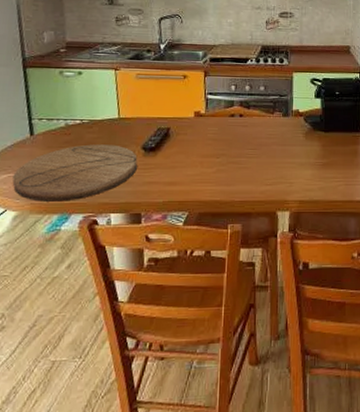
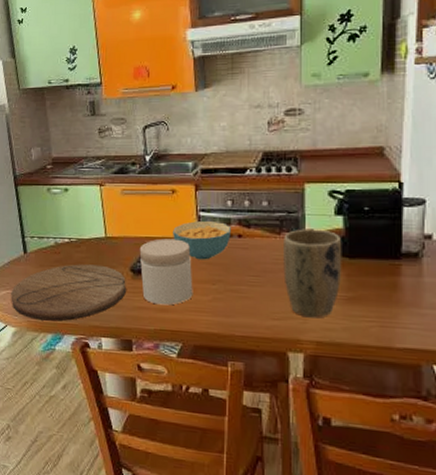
jar: none [151,119,200,179] -> present [139,238,193,306]
cereal bowl: none [183,103,234,137] -> present [173,221,231,260]
plant pot: none [275,109,320,182] -> present [283,229,342,318]

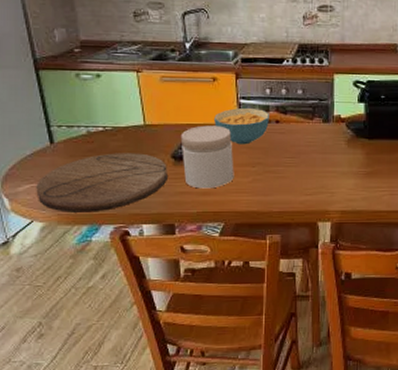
plant pot: present [283,229,342,318] -> none [315,114,363,191]

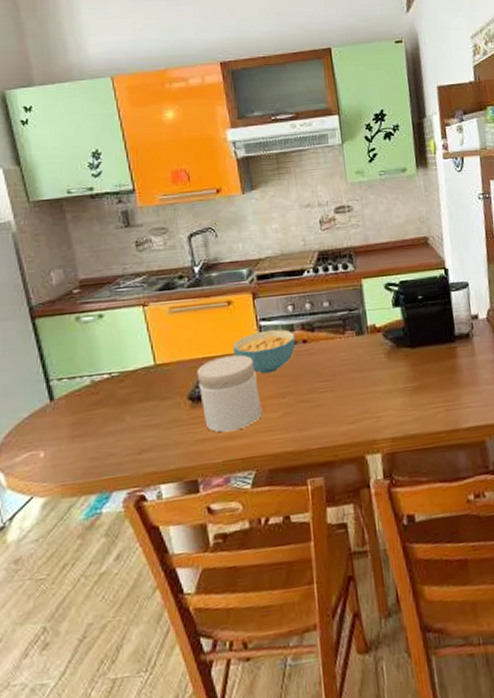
cutting board: present [36,153,167,212] -> none [35,398,185,481]

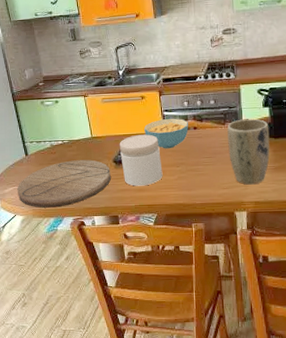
cutting board: none [35,398,185,481] -> present [17,160,111,208]
plant pot: none [348,323,407,415] -> present [227,118,270,185]

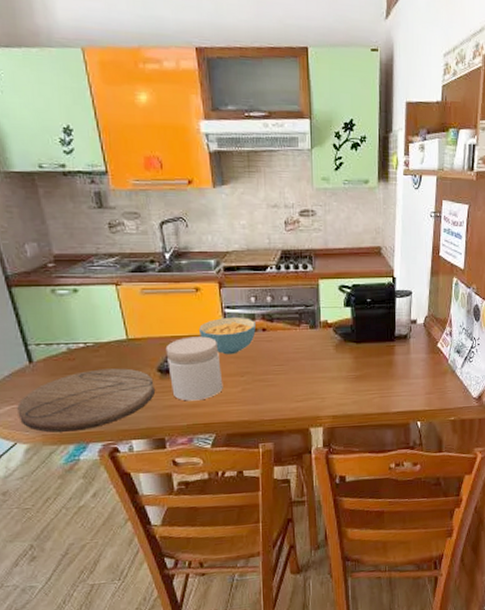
plant pot: present [227,118,270,185] -> none [303,320,351,397]

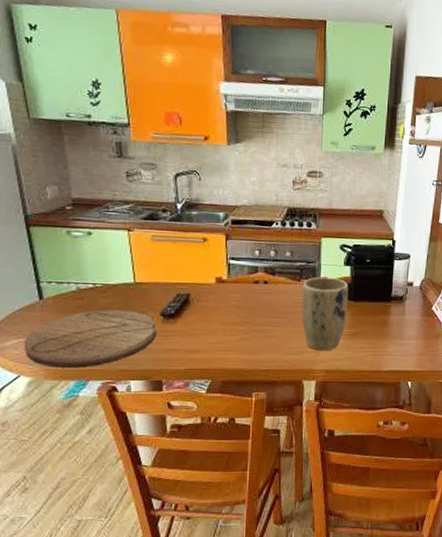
jar: present [165,336,223,401] -> none [170,284,222,347]
cereal bowl: present [199,318,256,355] -> none [204,268,258,304]
plant pot: none [303,320,351,397] -> present [301,277,349,351]

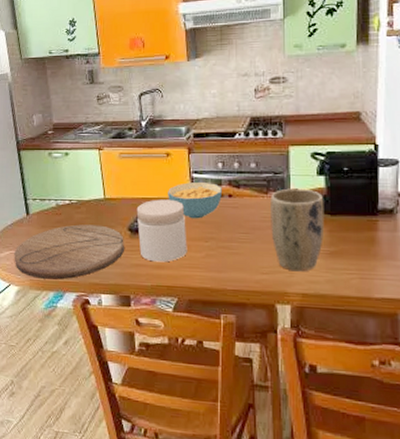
jar: none [170,284,222,347] -> present [136,199,187,262]
cereal bowl: none [204,268,258,304] -> present [168,182,222,219]

